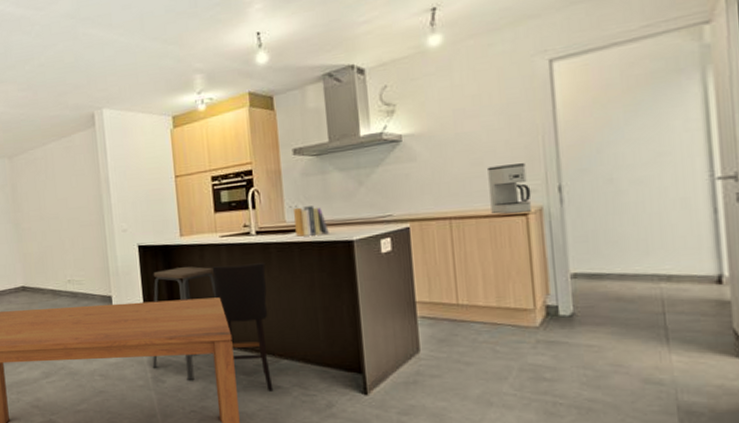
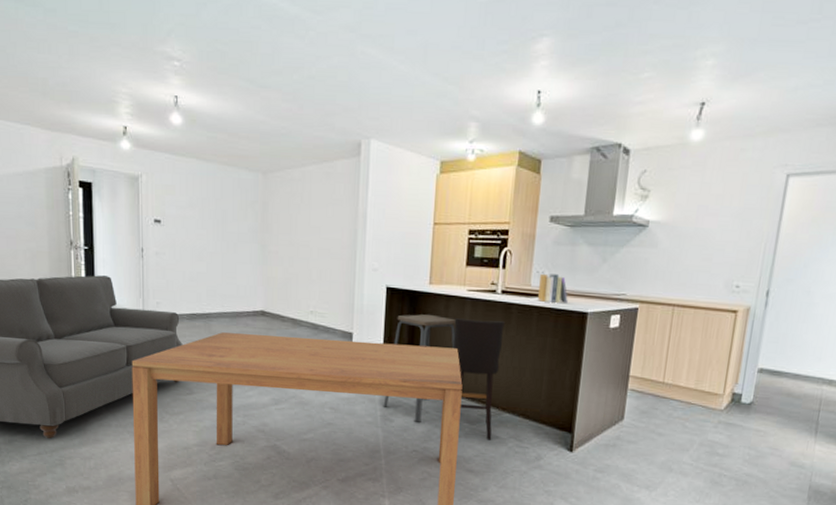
coffee maker: present [488,163,532,215] -> none [708,264,746,310]

